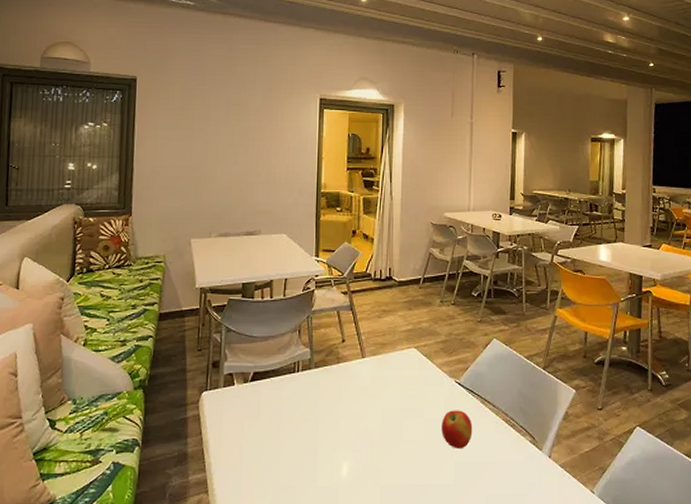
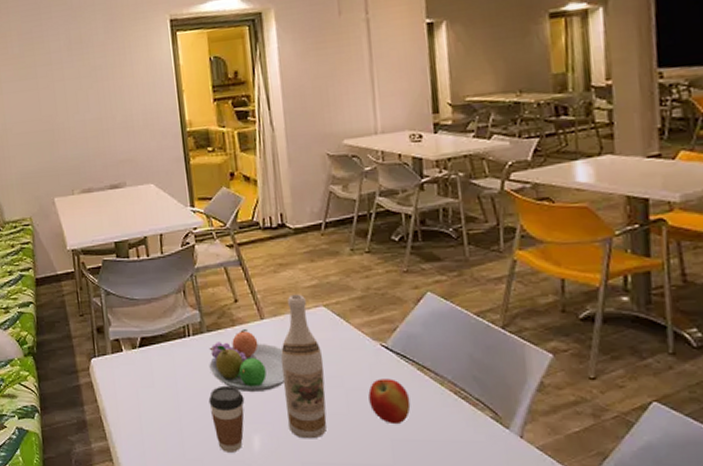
coffee cup: none [307,417,339,479] -> present [208,385,245,453]
fruit bowl: none [312,366,377,423] -> present [209,329,284,393]
wine bottle: none [374,337,409,464] -> present [280,294,327,439]

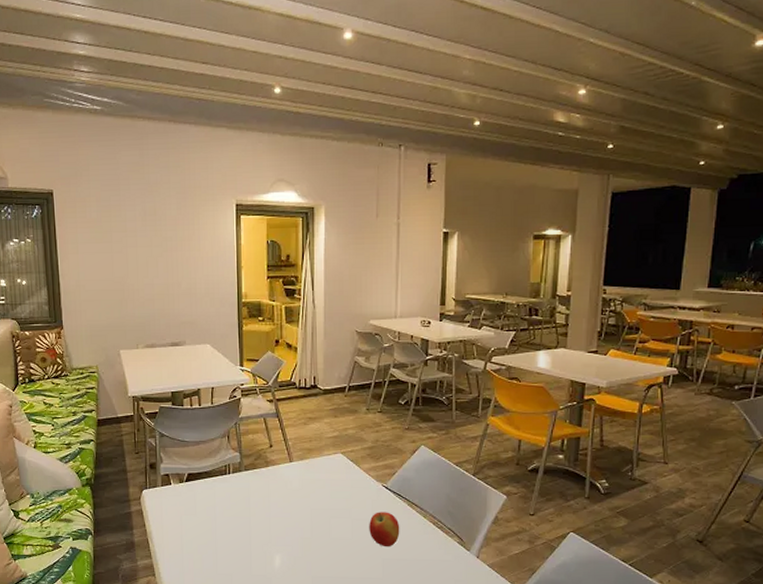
coffee cup: present [208,385,245,453] -> none [241,515,271,569]
fruit bowl: present [209,329,284,393] -> none [244,470,305,521]
wine bottle: present [280,294,327,439] -> none [303,443,337,558]

